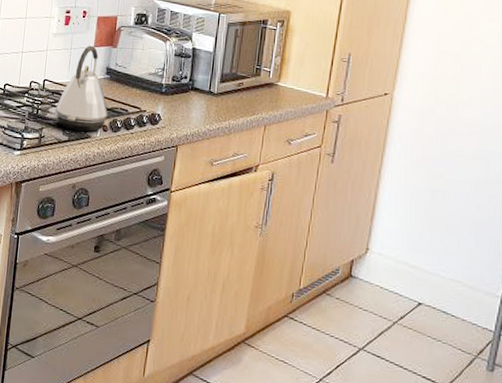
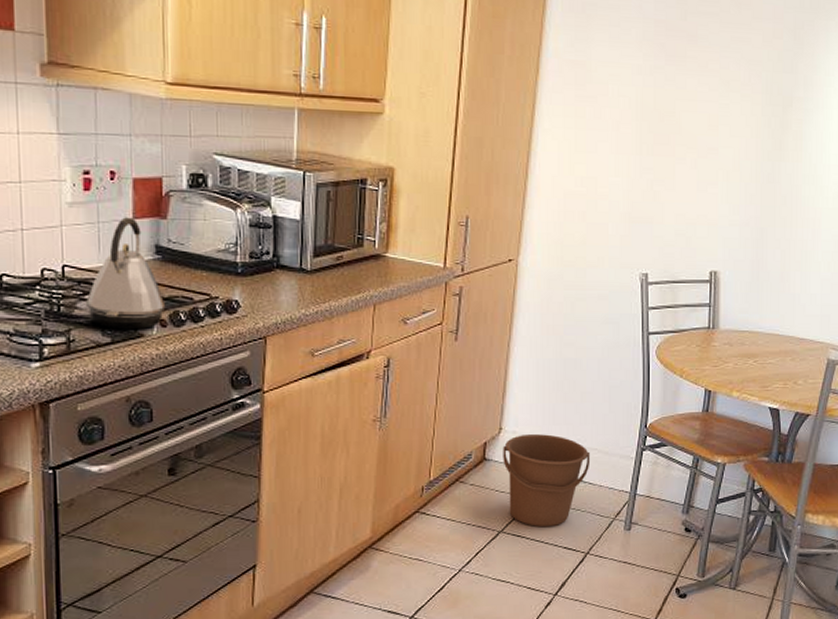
bucket: none [368,257,454,354] -> present [503,434,591,527]

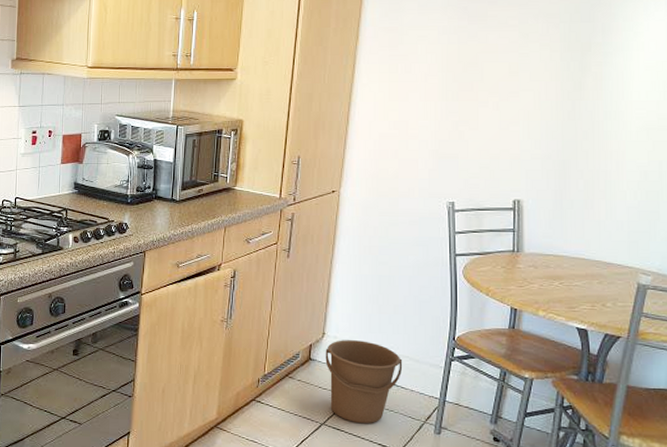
kettle: present [86,217,166,330] -> none [28,163,79,245]

